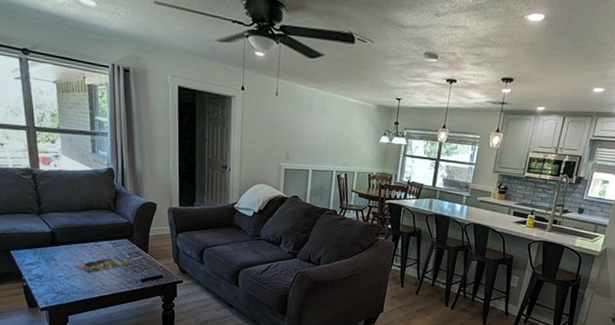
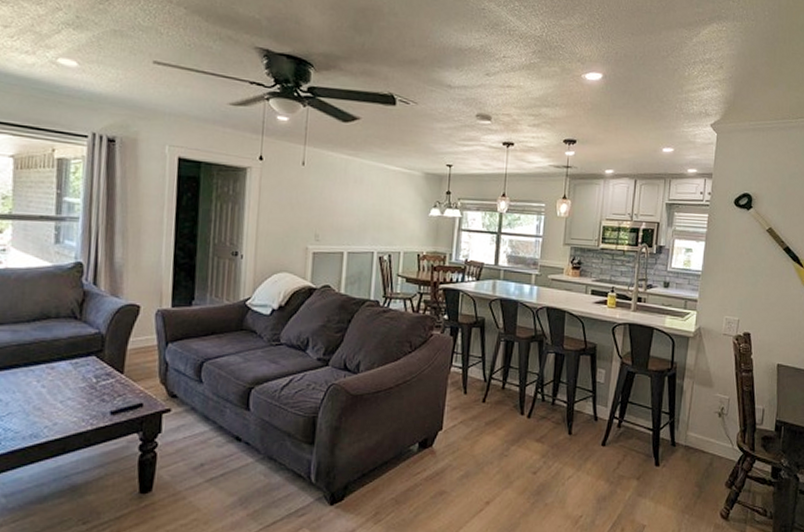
magazine: present [75,255,134,274] -> none [14,380,102,410]

